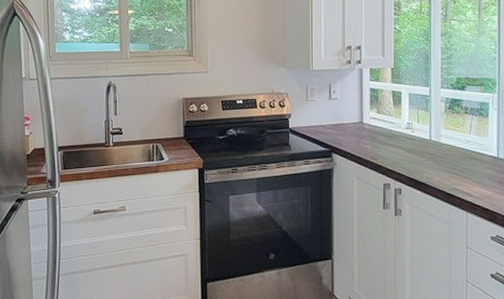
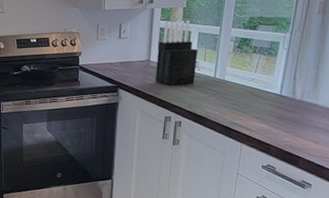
knife block: none [369,81,411,149] -> present [156,21,199,86]

